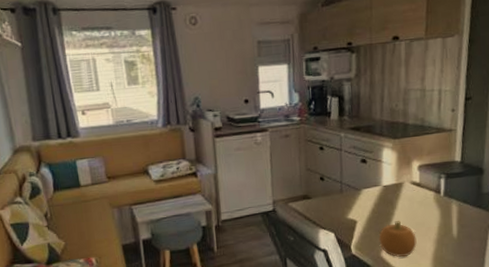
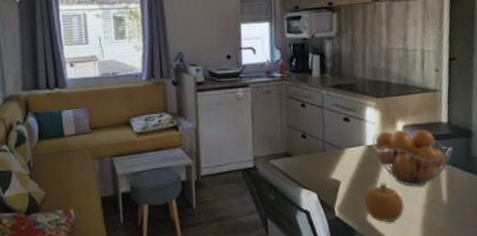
fruit basket: none [388,168,465,224] -> present [372,129,454,187]

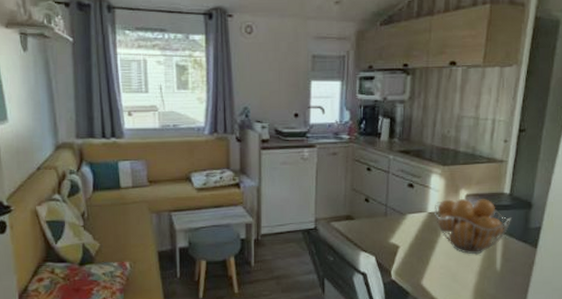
fruit: present [363,183,404,222] -> none [420,249,459,287]

